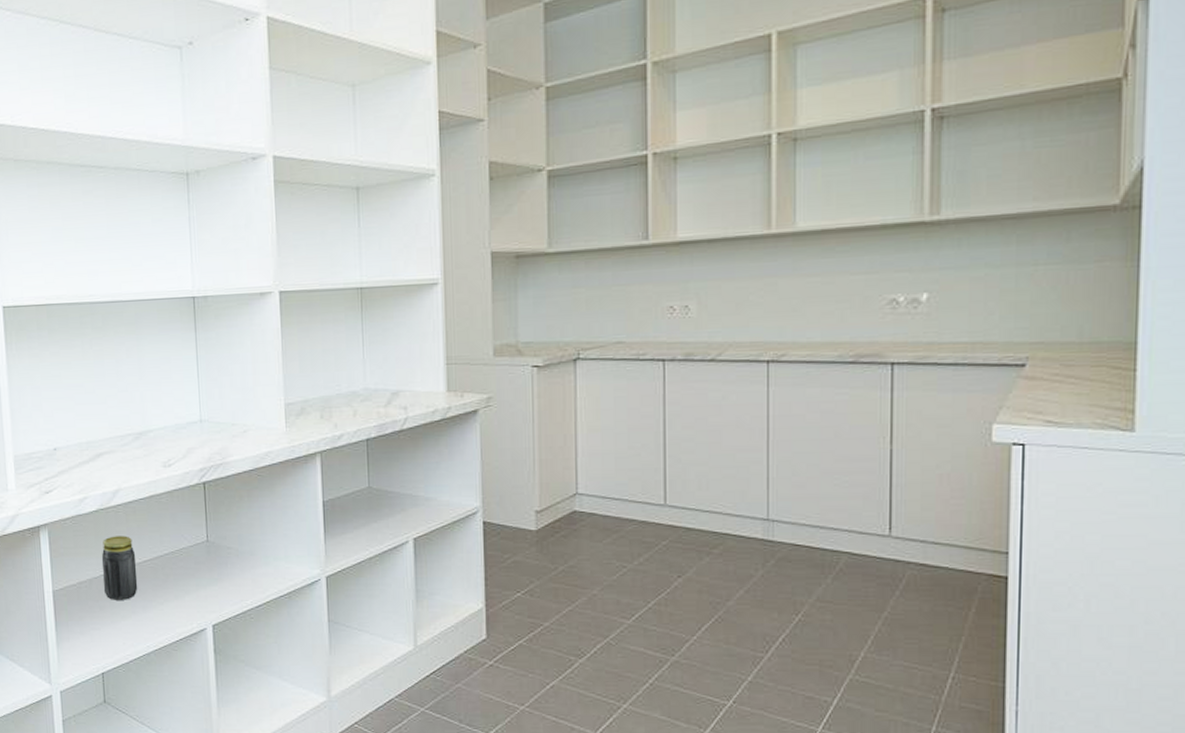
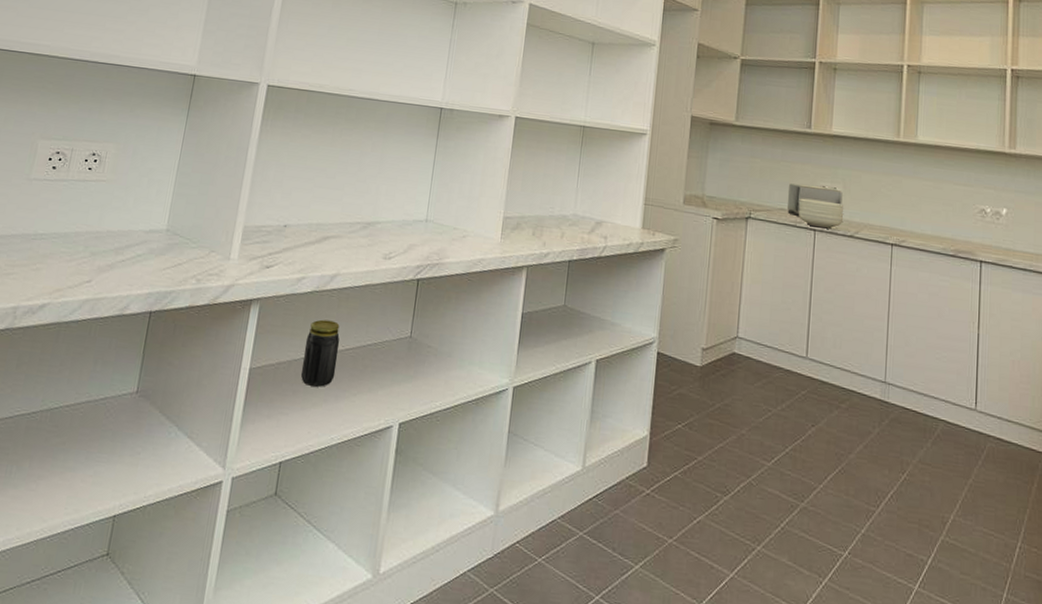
toaster: none [626,307,697,349] -> present [787,183,843,217]
bowl: none [639,323,701,357] -> present [798,198,844,229]

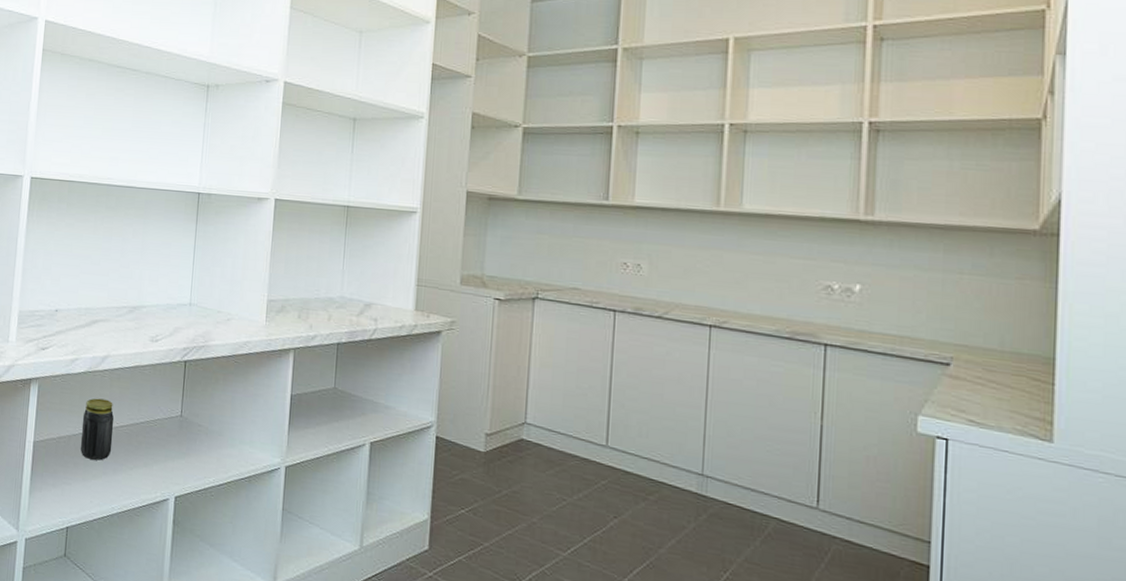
toaster: present [787,183,843,217] -> none [581,260,648,297]
bowl: present [798,198,844,229] -> none [594,276,651,309]

